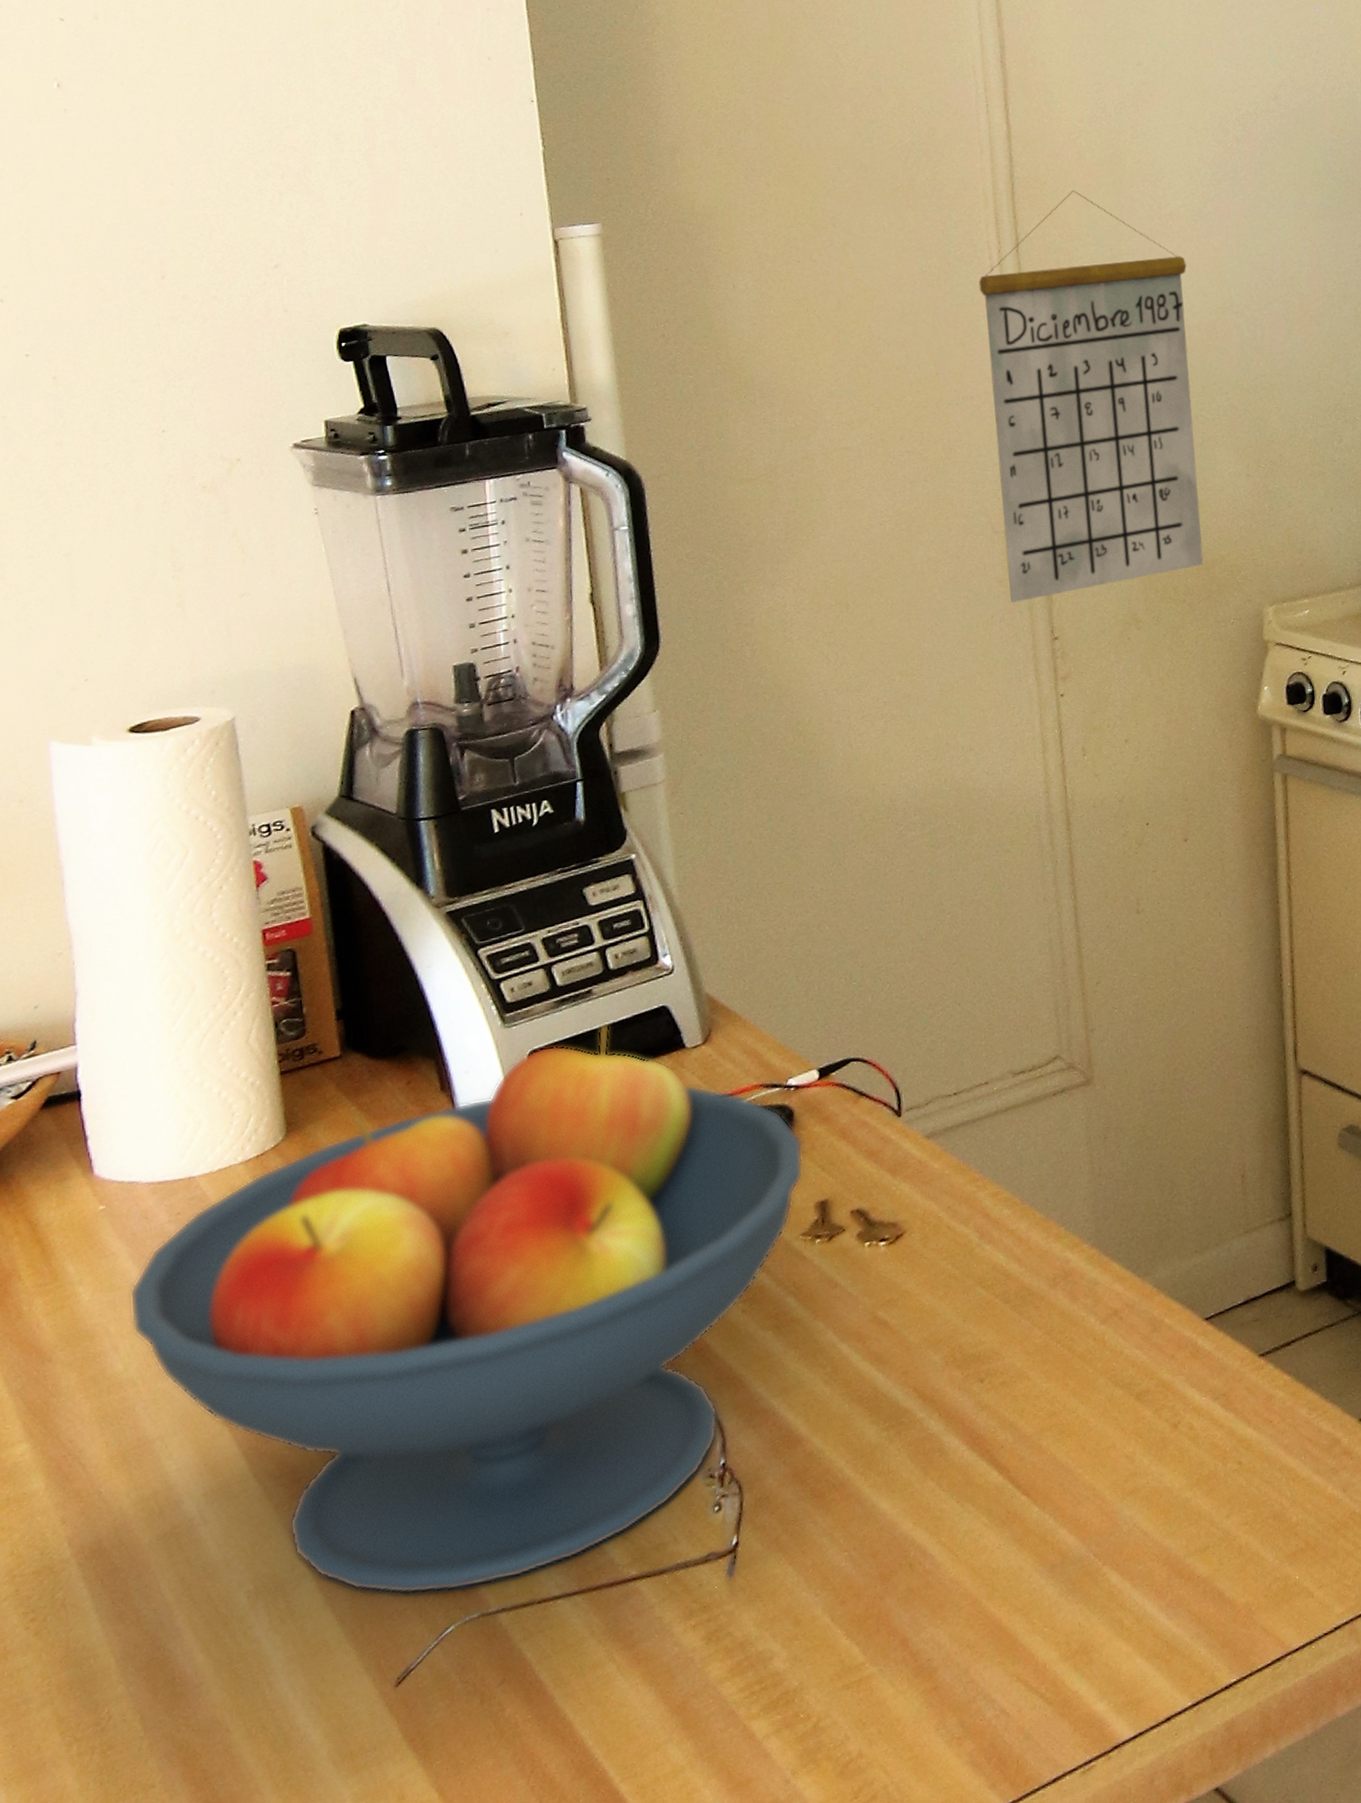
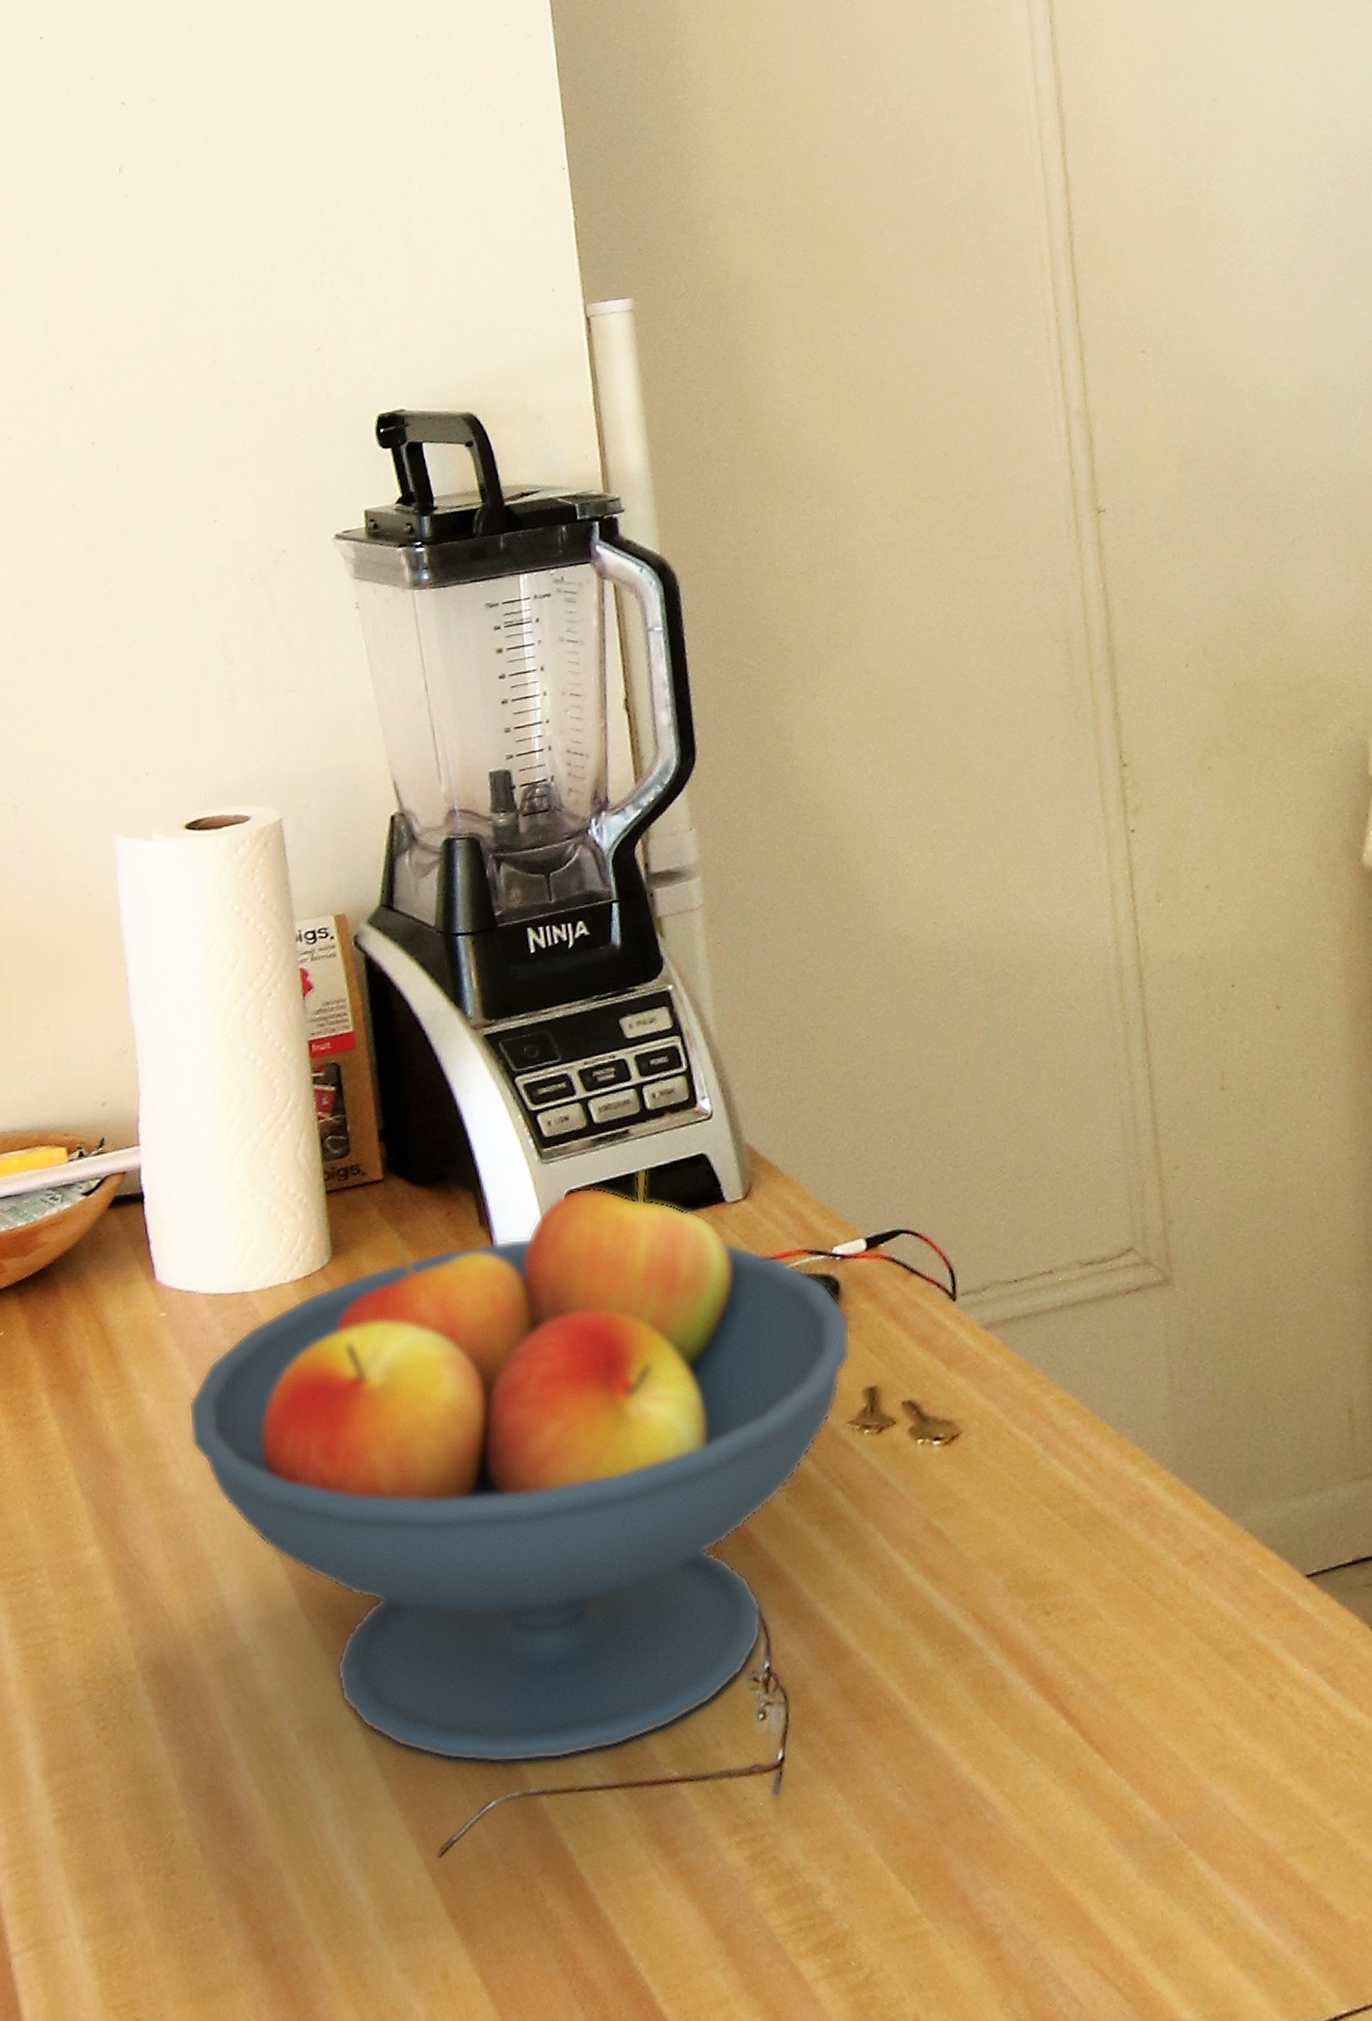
calendar: present [978,190,1204,603] -> none [1034,248,1297,722]

